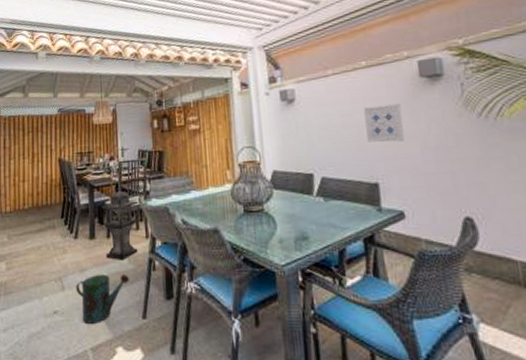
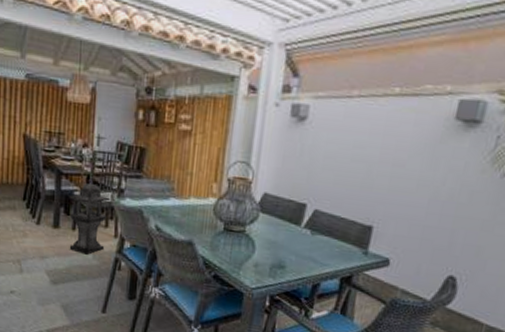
watering can: present [76,274,129,324] -> none [35,264,92,309]
wall art: present [363,104,405,143] -> none [375,141,424,188]

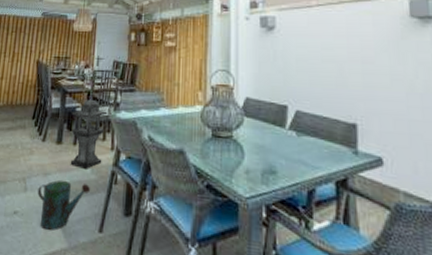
watering can: none [35,264,92,309] -> present [37,180,90,230]

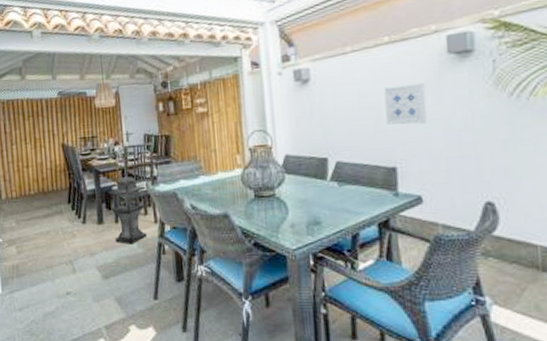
watering can: present [37,180,90,230] -> none [87,258,139,304]
wall art: none [347,42,390,83] -> present [384,83,428,125]

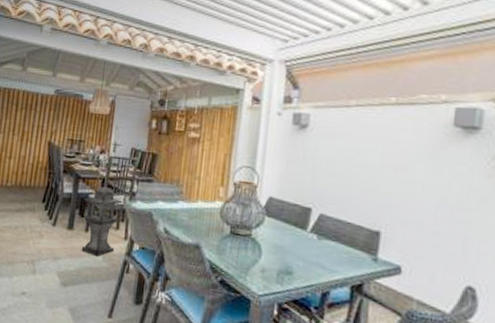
wall art: present [384,83,428,125] -> none [378,147,425,193]

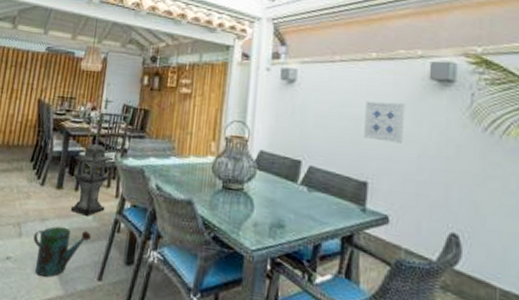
watering can: none [46,265,101,313] -> present [33,226,91,277]
wall art: none [378,147,425,193] -> present [364,100,405,144]

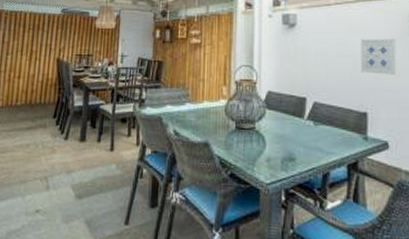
watering can: present [33,226,91,277] -> none [61,177,115,226]
lantern: present [70,143,114,216] -> none [94,96,133,165]

